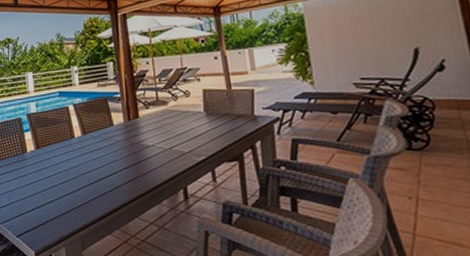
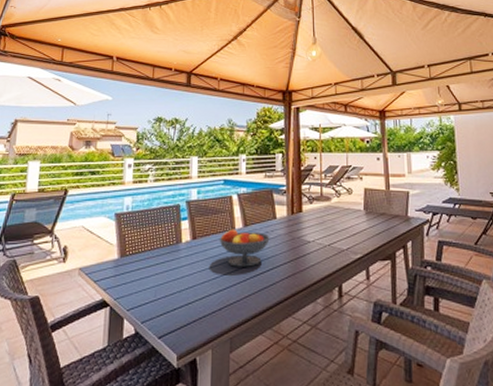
fruit bowl: none [60,137,109,173] -> present [219,229,270,267]

